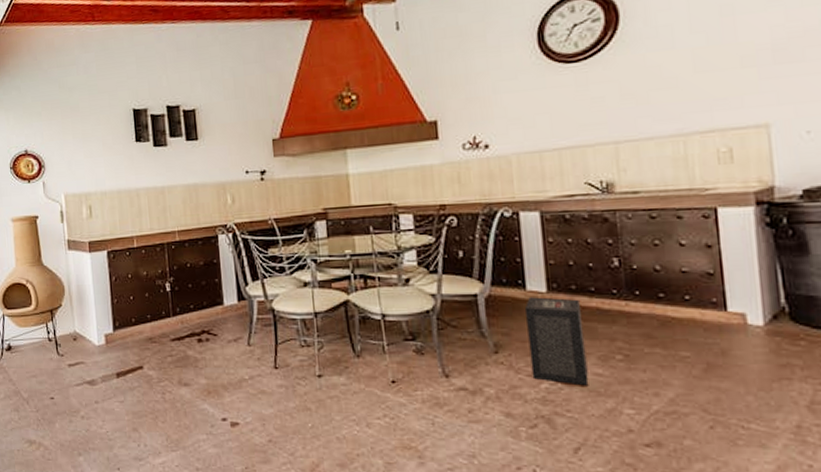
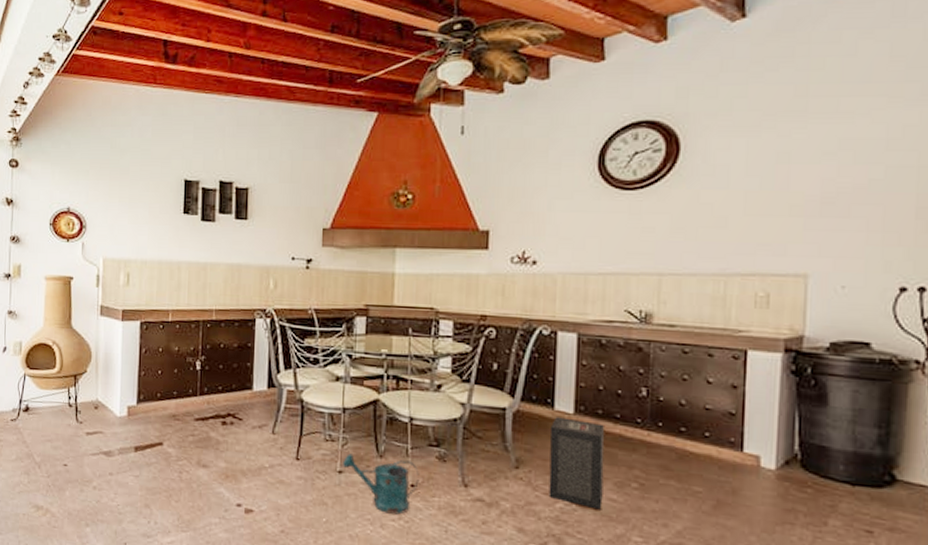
watering can: none [321,357,400,414] -> present [343,453,419,515]

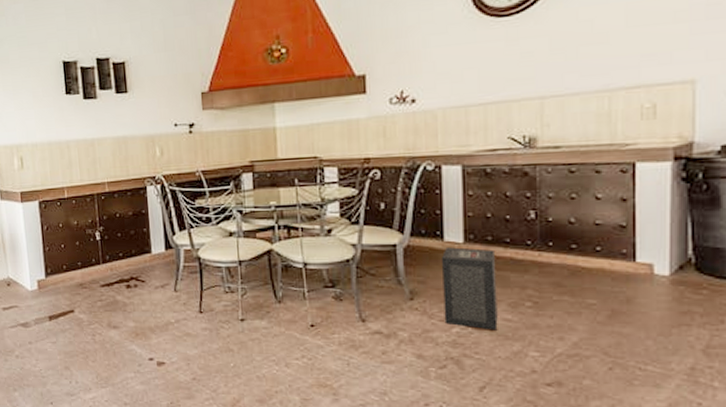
watering can: present [343,453,419,515] -> none [244,302,318,355]

